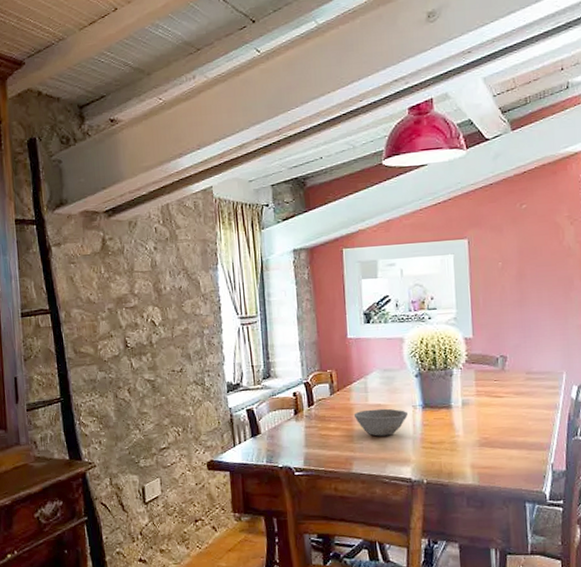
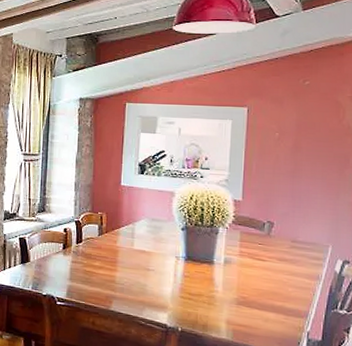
bowl: present [353,408,409,436] -> none [118,254,171,281]

